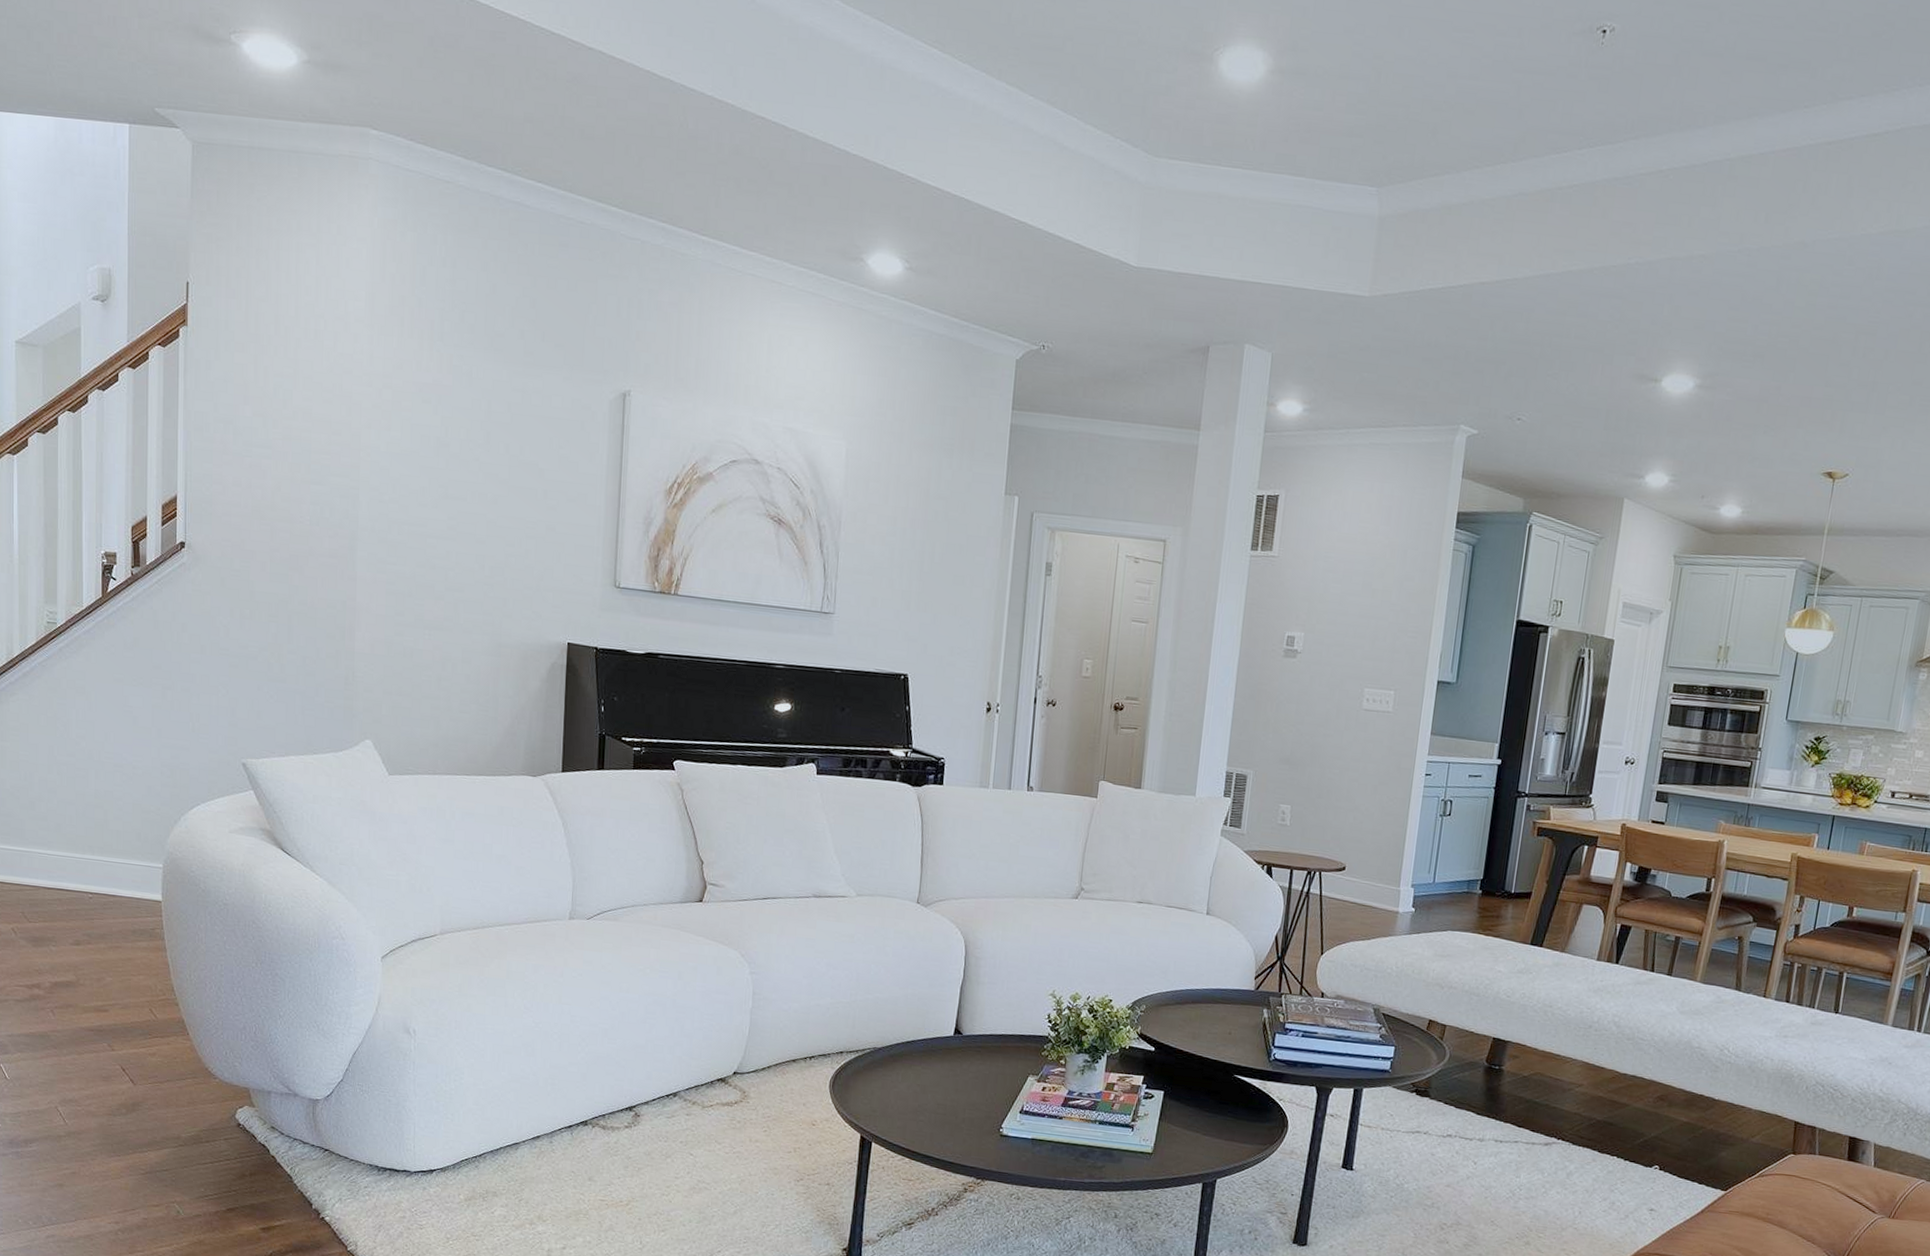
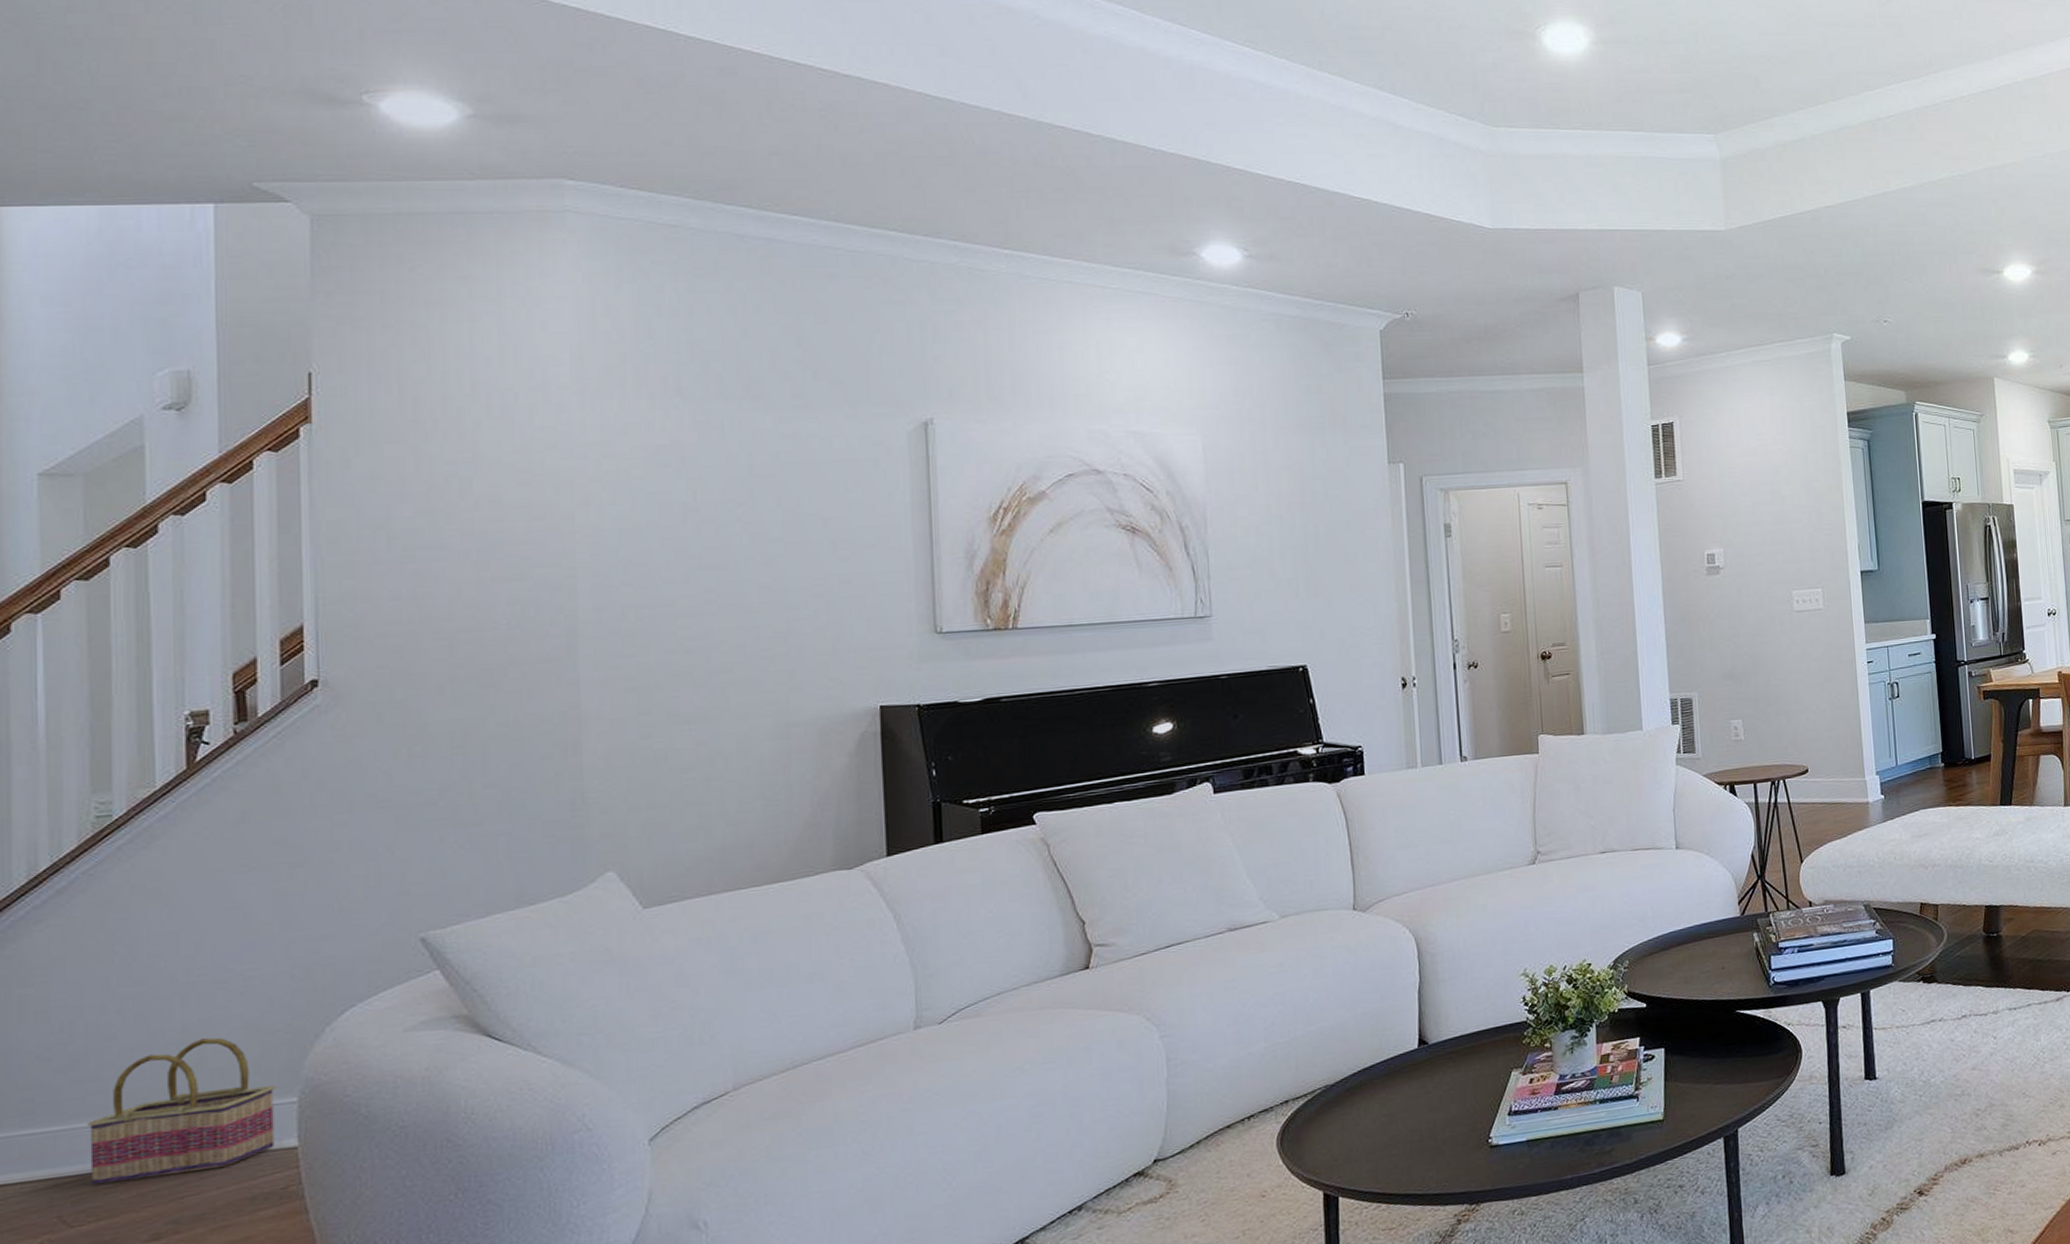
basket: none [39,806,149,905] -> present [87,1037,275,1186]

